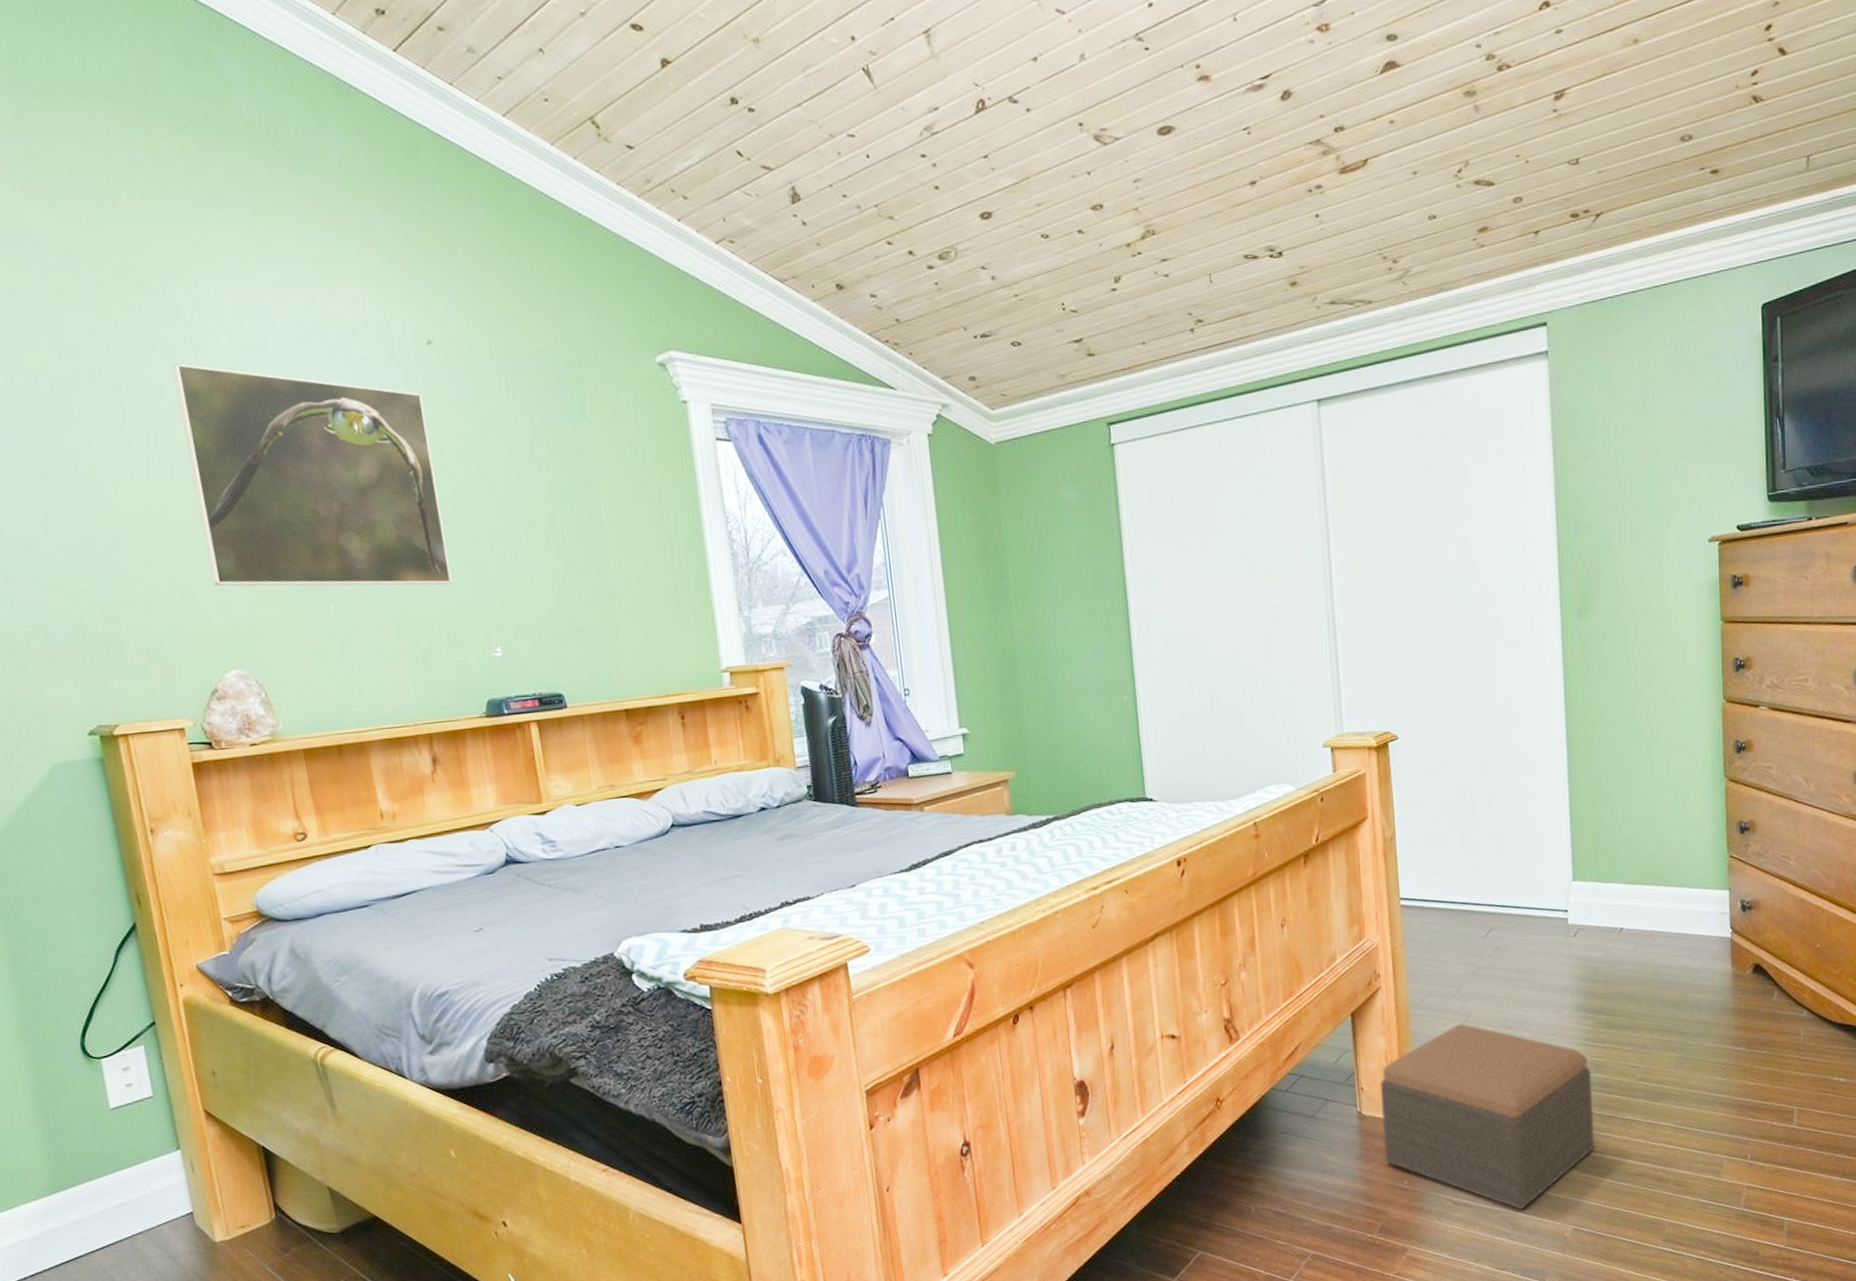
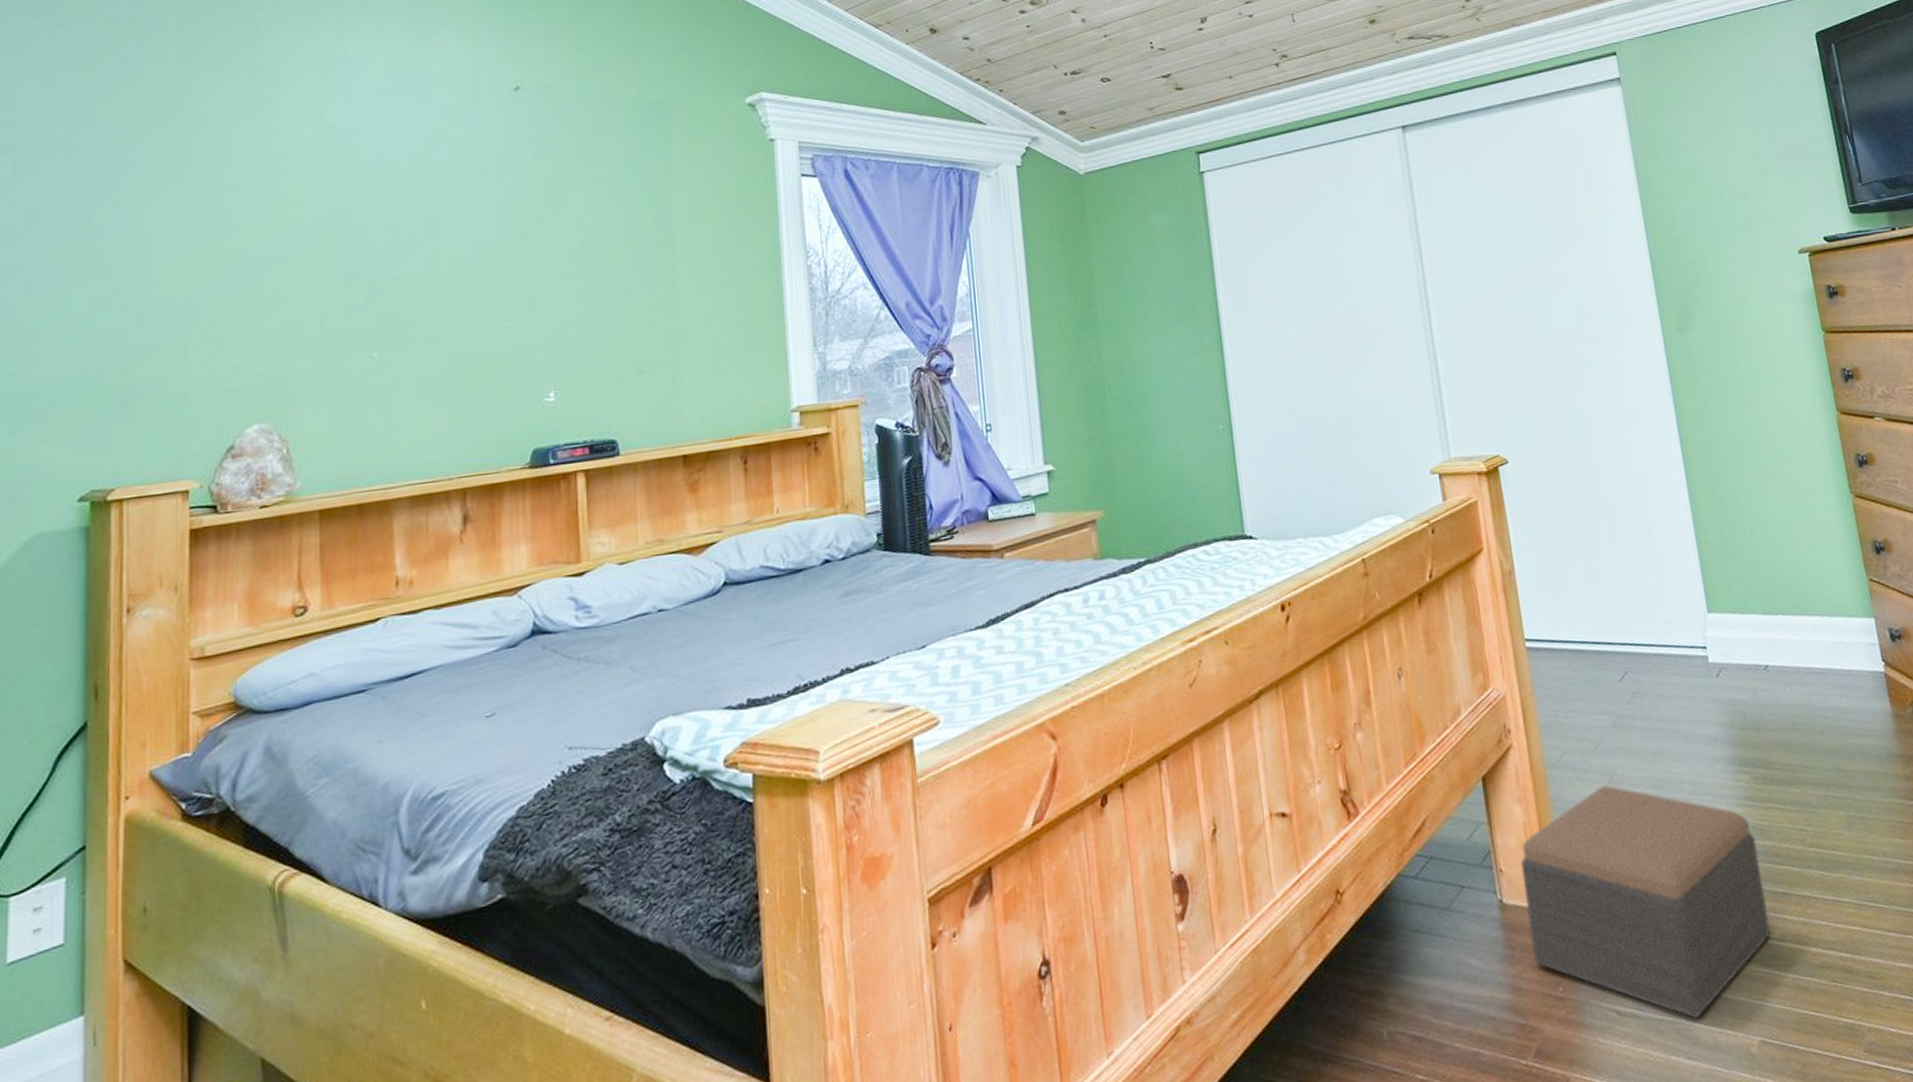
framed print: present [172,363,452,587] -> none [247,112,510,335]

